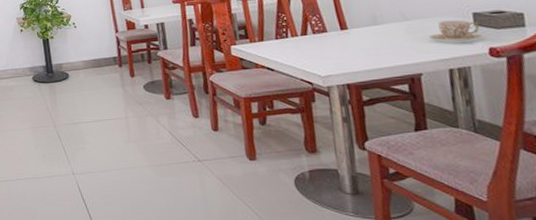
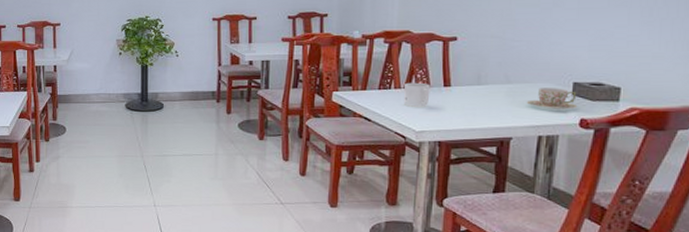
mug: none [300,28,329,54] -> present [403,82,430,108]

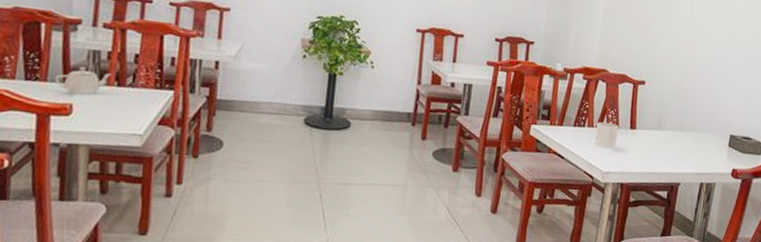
teacup: present [526,88,578,111] -> none [694,137,732,161]

